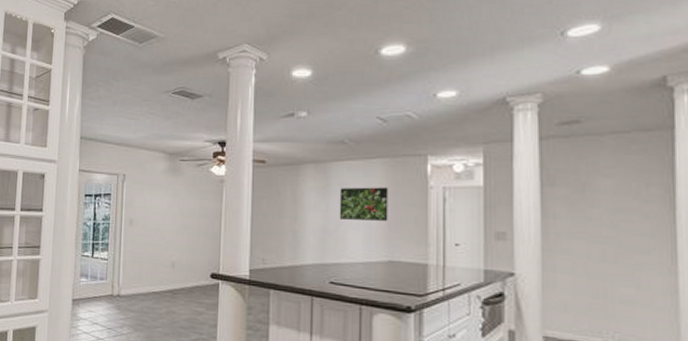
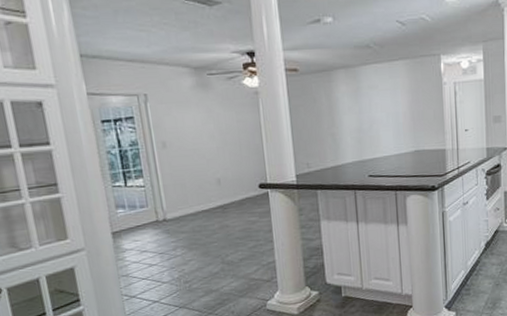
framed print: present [339,187,389,221] -> none [369,86,413,119]

